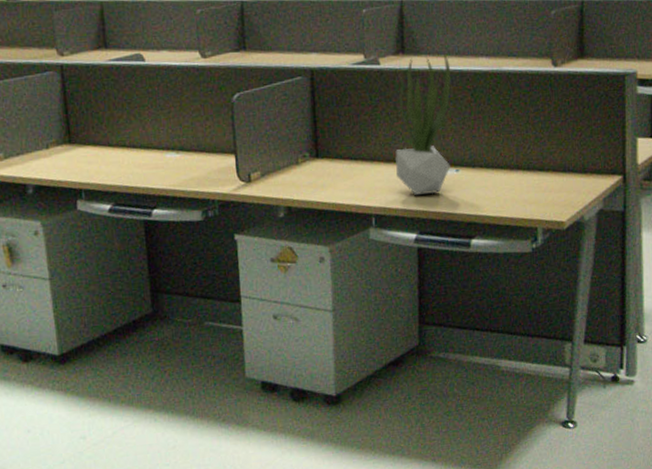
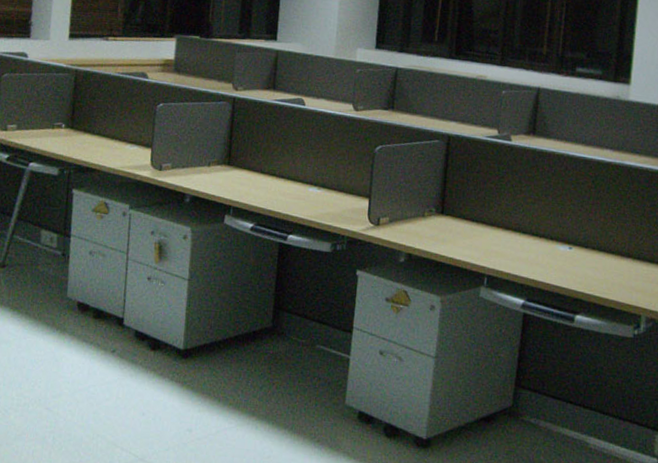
potted plant: present [395,52,454,195] -> none [512,139,577,266]

